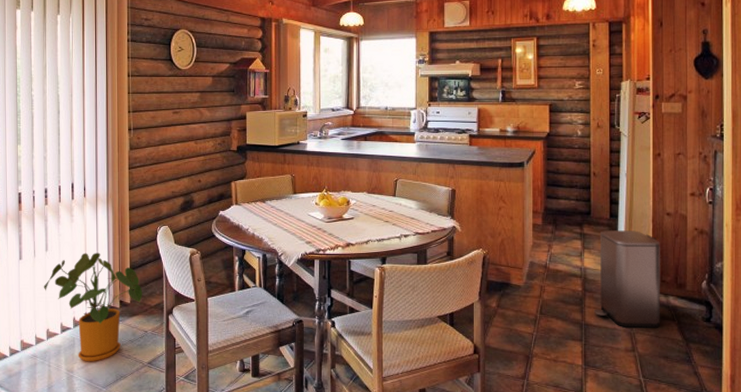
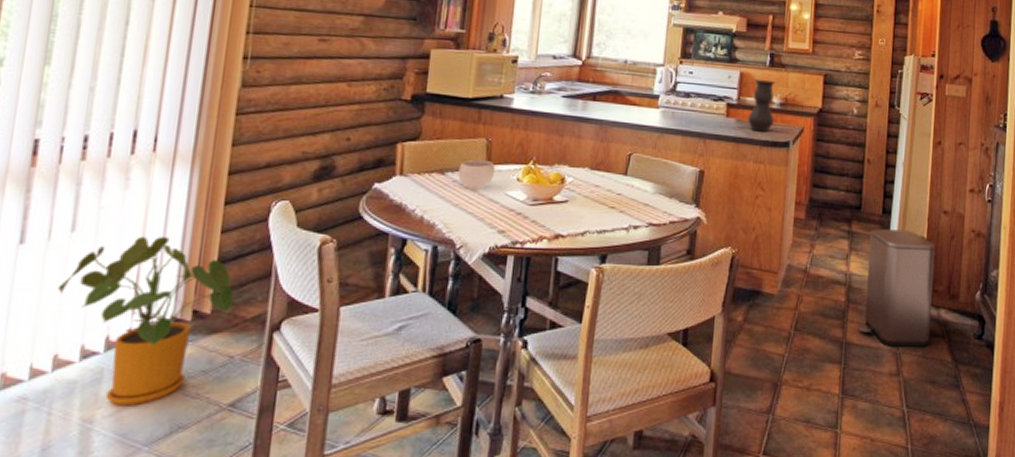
cup: none [274,190,299,213] -> present [458,159,495,191]
vase: none [488,114,509,156] -> present [748,80,776,132]

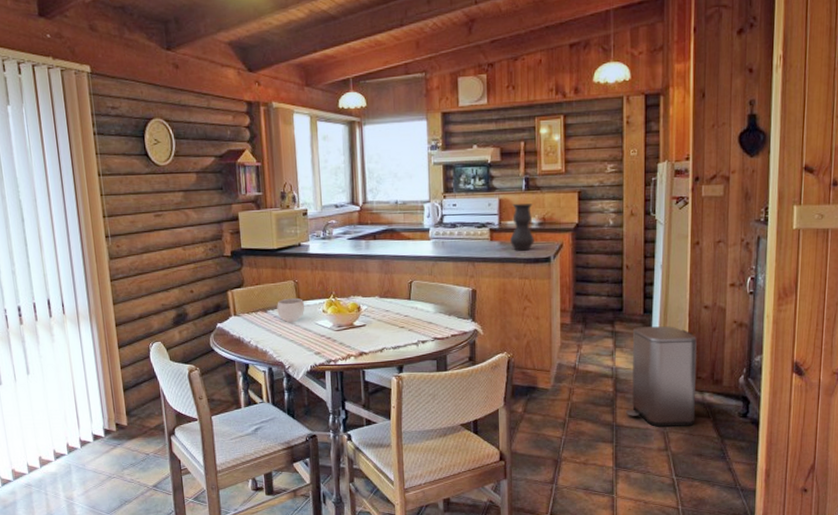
house plant: present [57,236,235,406] -> none [29,374,140,489]

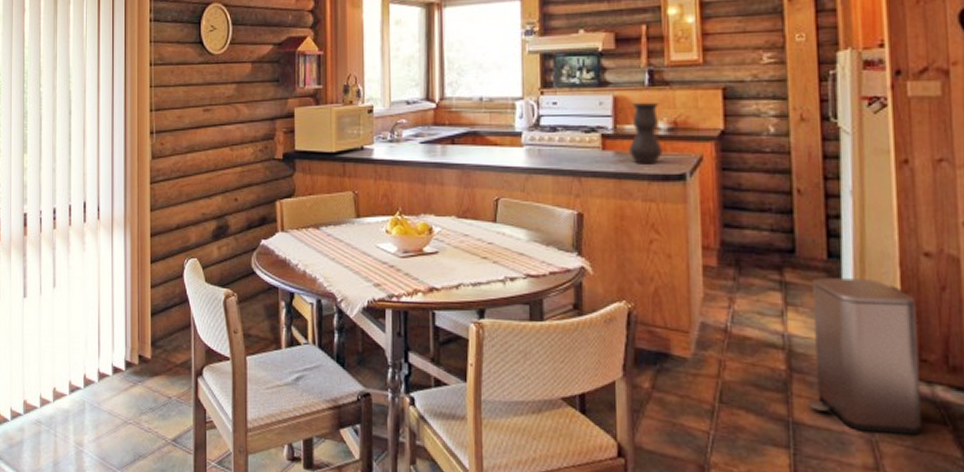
cup: present [277,297,304,323] -> none [331,212,364,244]

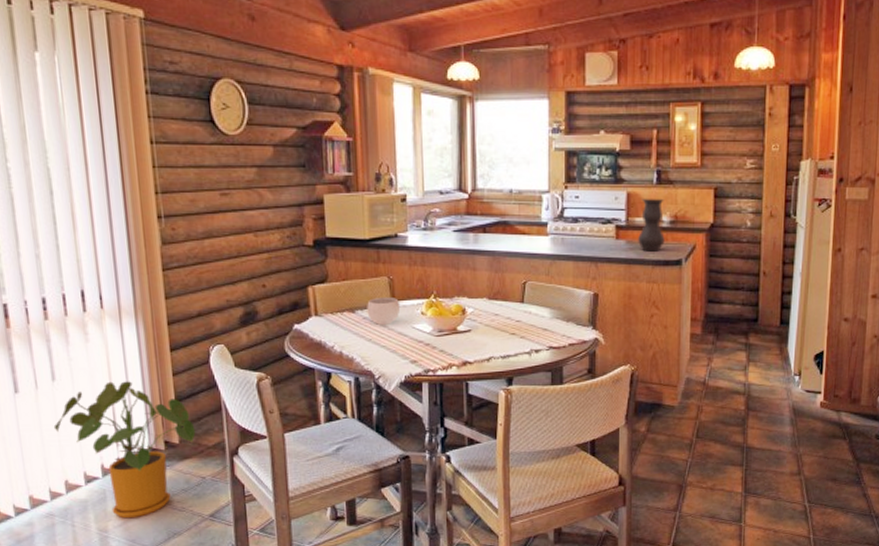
house plant: none [50,291,166,434] -> present [53,381,196,519]
cup: none [331,212,364,244] -> present [367,296,399,326]
pedal bin: present [806,277,923,435] -> none [757,339,835,449]

